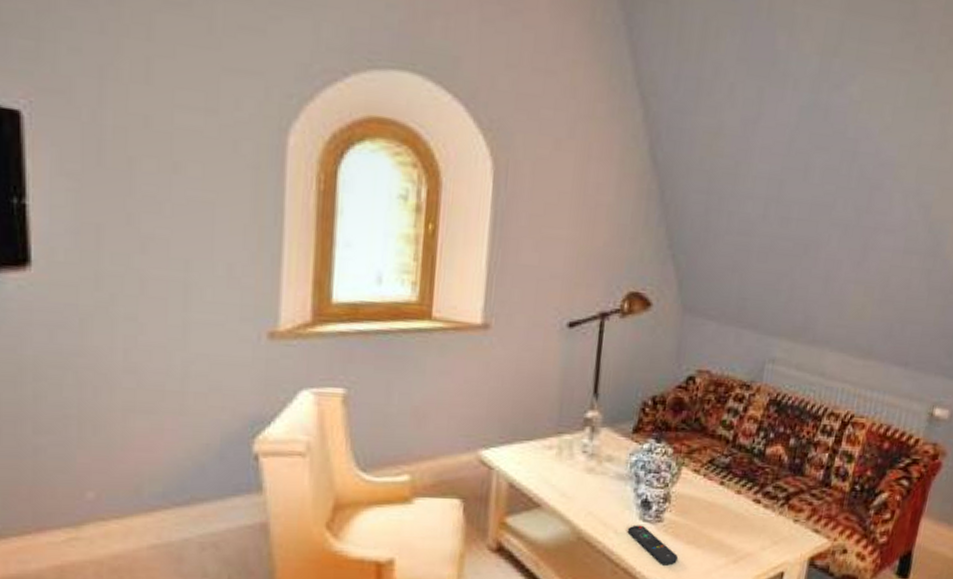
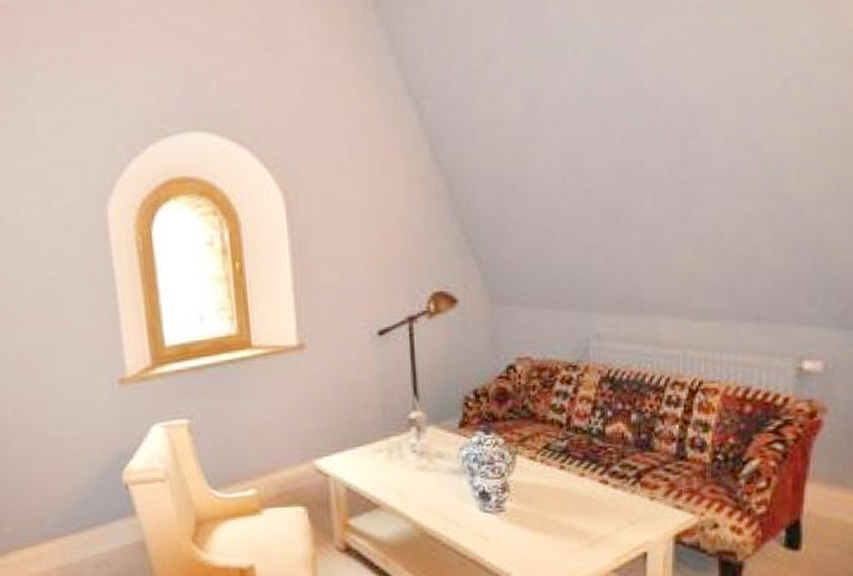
remote control: present [627,525,678,565] -> none [469,516,526,554]

